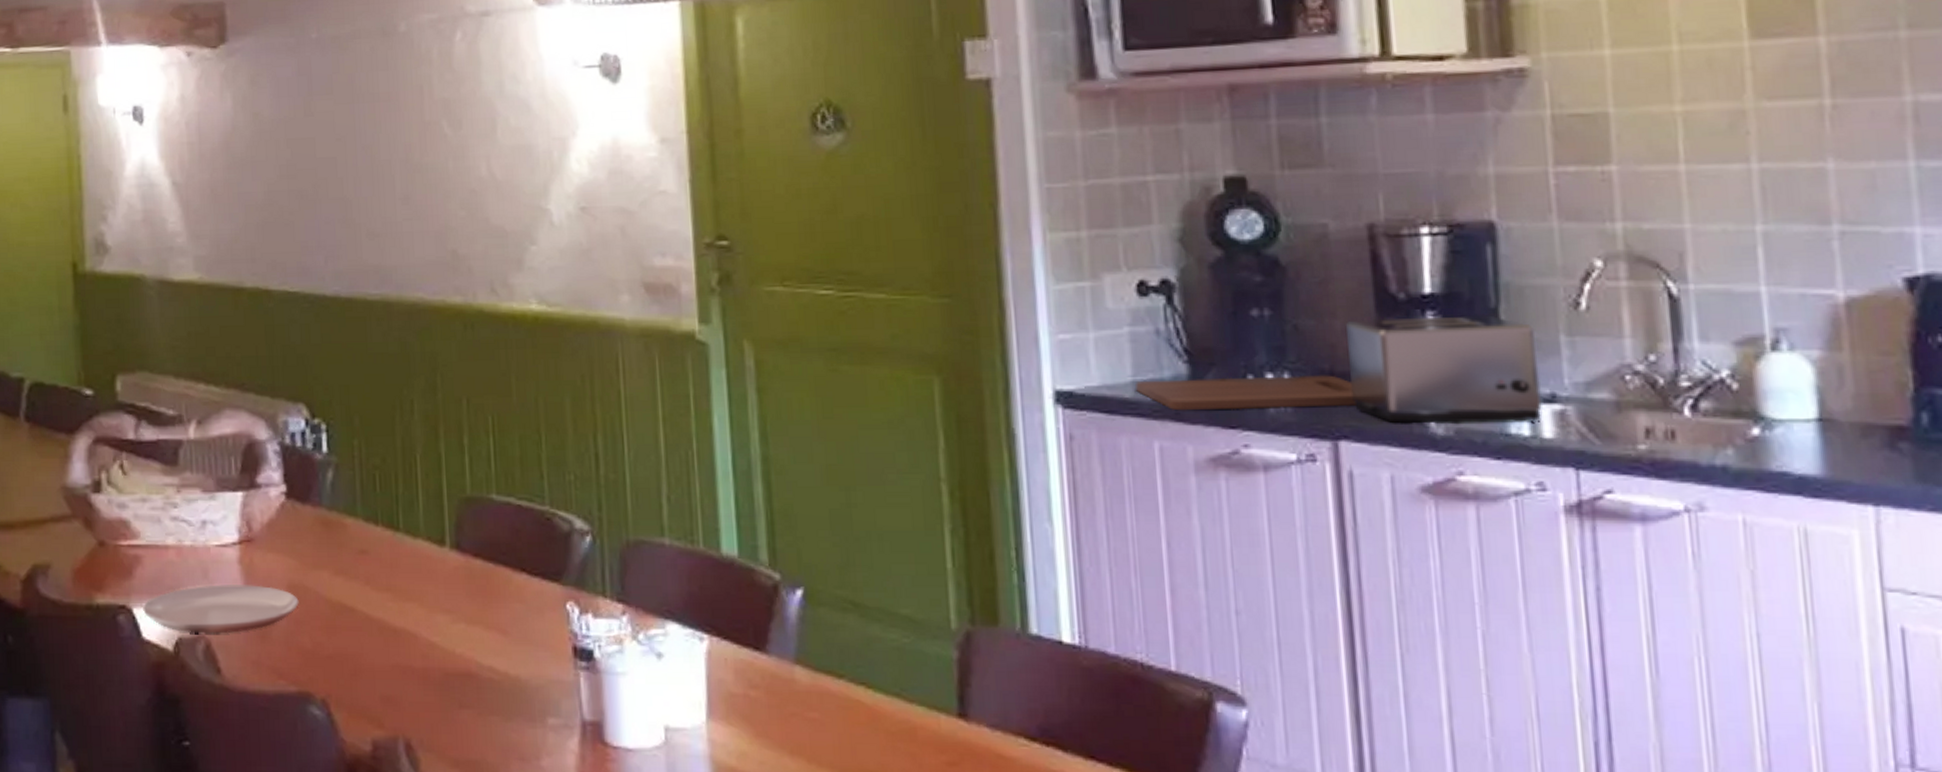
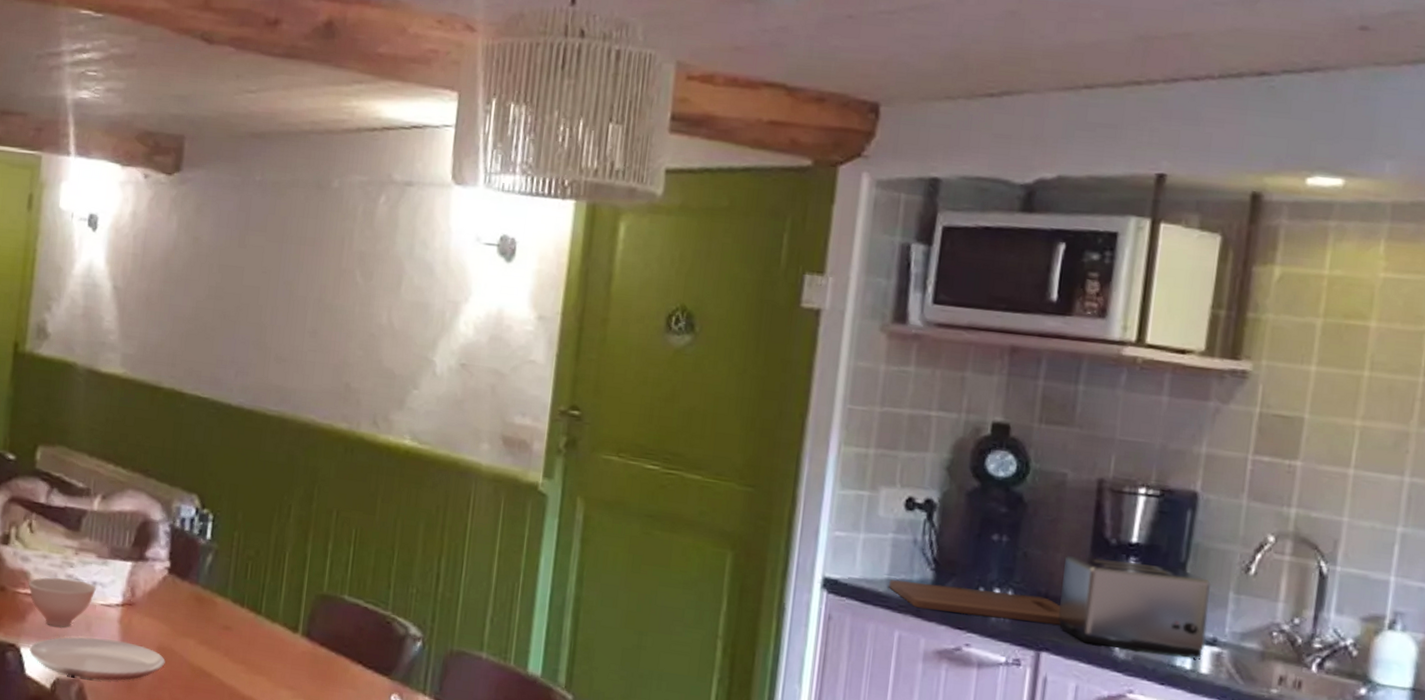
bowl: none [129,521,207,579] -> present [28,577,96,628]

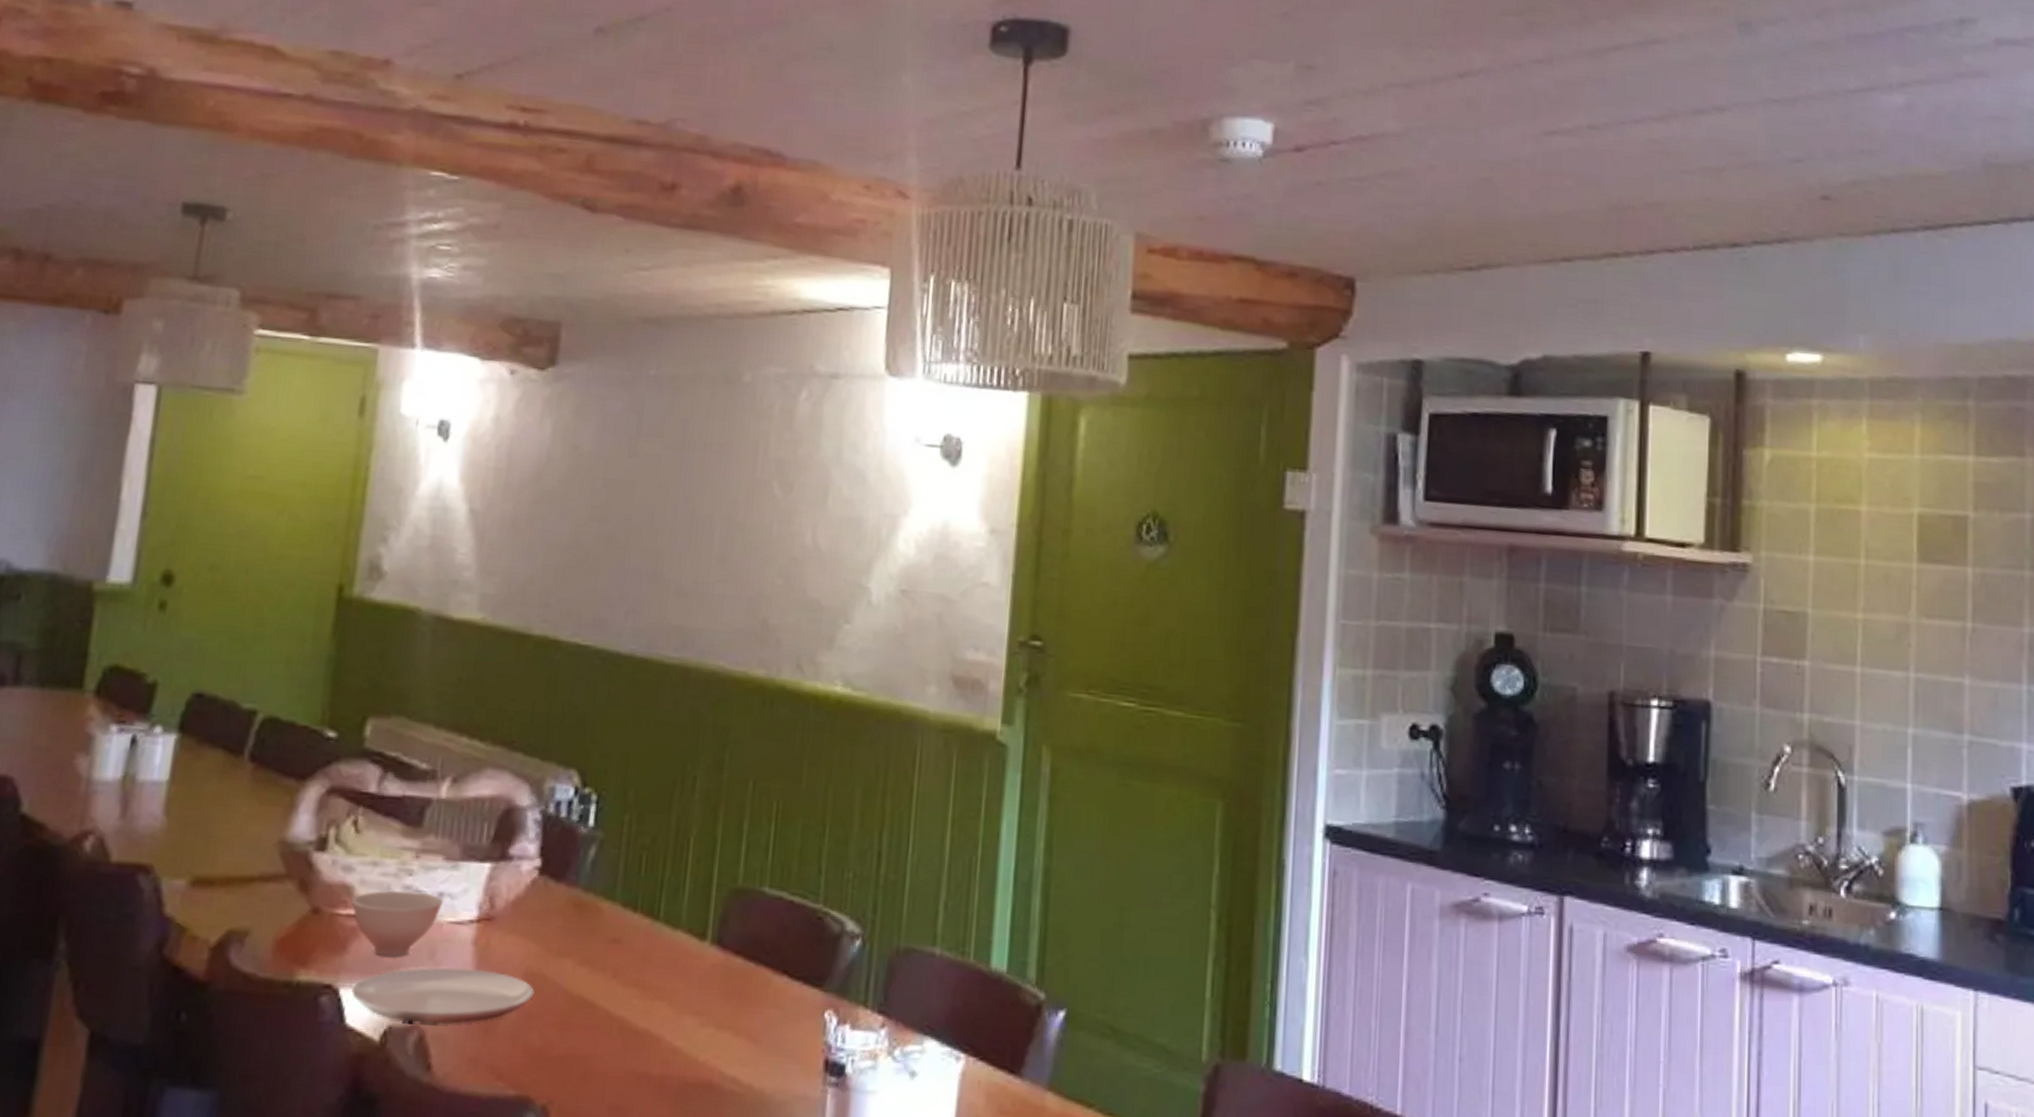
cutting board: present [888,580,1061,626] -> none [1396,823,1583,864]
toaster: present [1058,555,1212,657] -> none [1580,781,1733,890]

